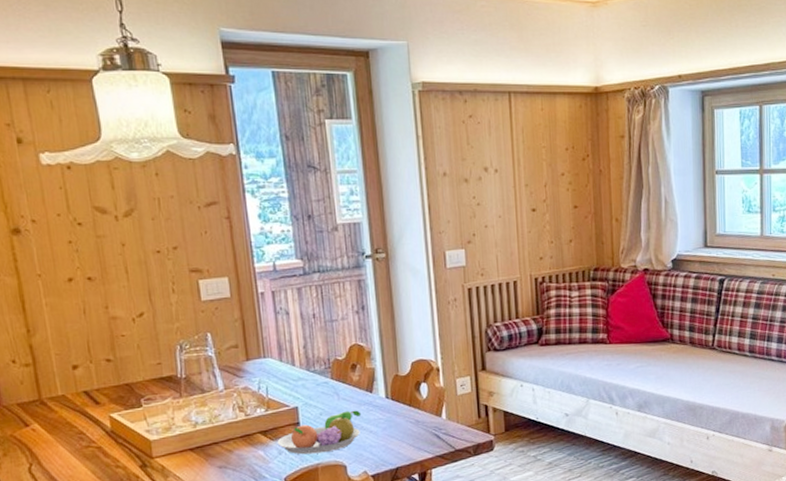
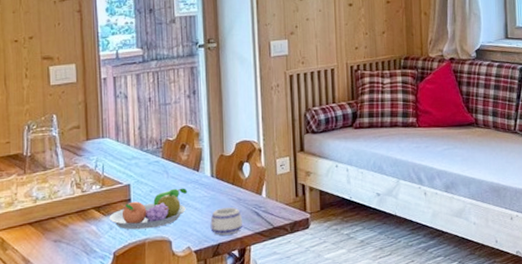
mug: none [387,430,422,459] -> present [210,207,242,235]

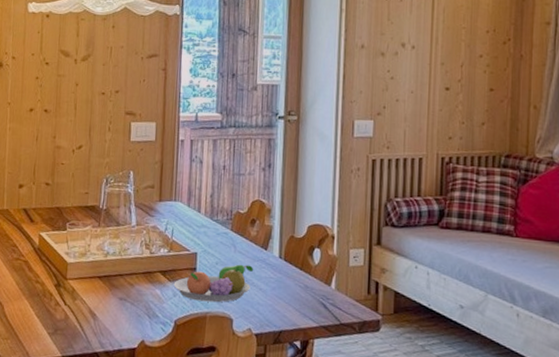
mug: present [210,207,242,235] -> none [273,293,308,323]

